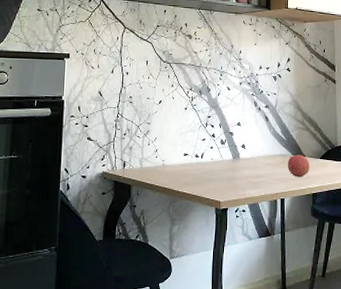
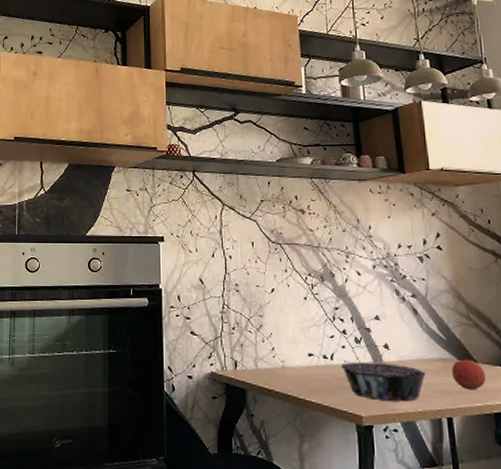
decorative bowl: none [209,159,270,188] -> present [341,362,427,401]

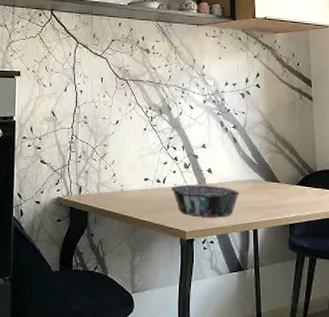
fruit: present [451,359,487,391] -> none [259,180,286,206]

